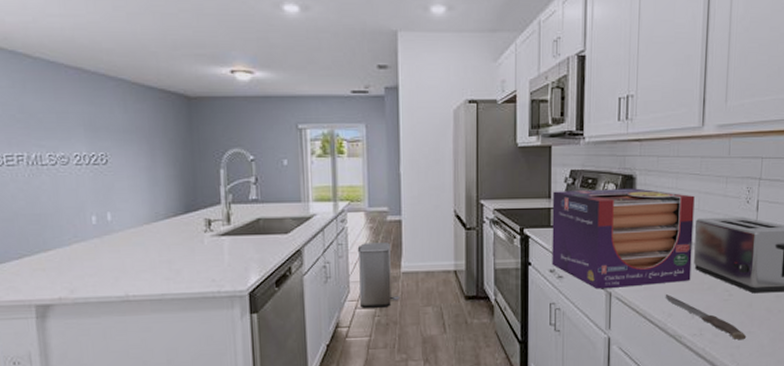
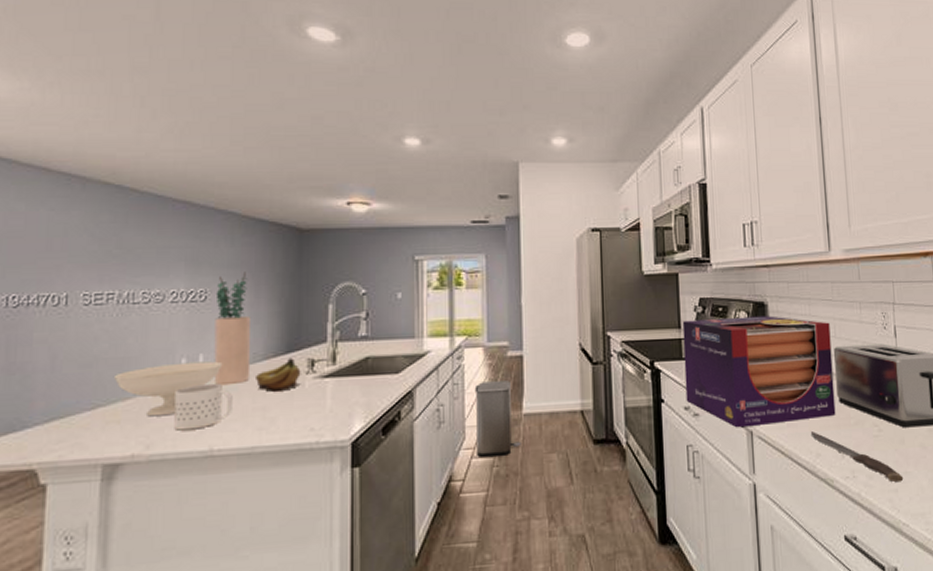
bowl: none [33,219,129,266] -> present [113,361,223,417]
mug: none [89,238,142,279] -> present [174,383,233,431]
vase: none [115,137,155,241] -> present [213,272,252,386]
fruit: none [160,217,200,247] -> present [256,358,301,392]

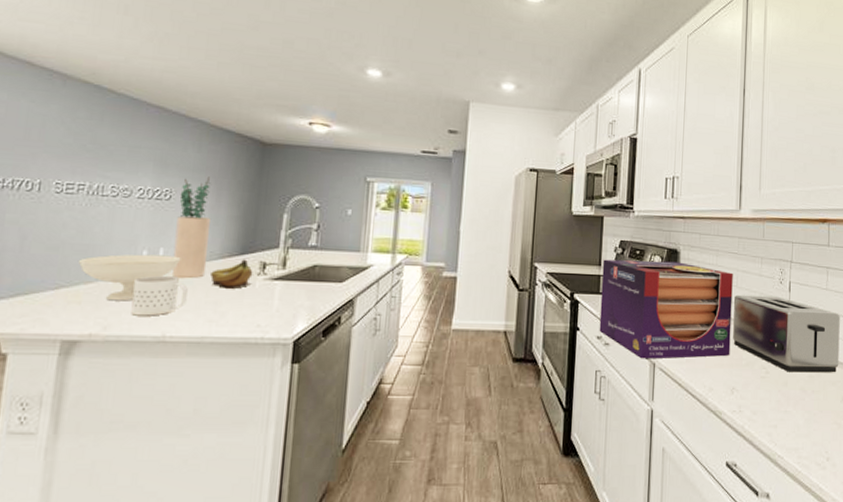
pedal bin: present [474,380,521,457] -> none [407,297,448,365]
knife: present [810,431,904,483] -> none [706,368,783,420]

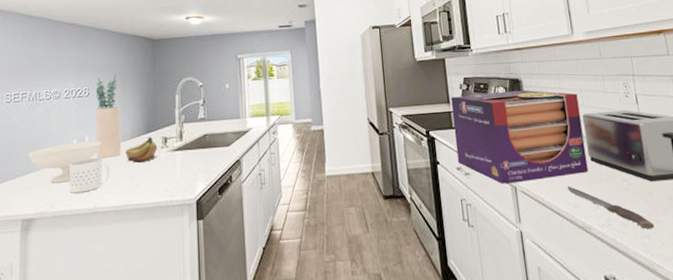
knife: none [706,368,783,420] -> present [567,186,655,229]

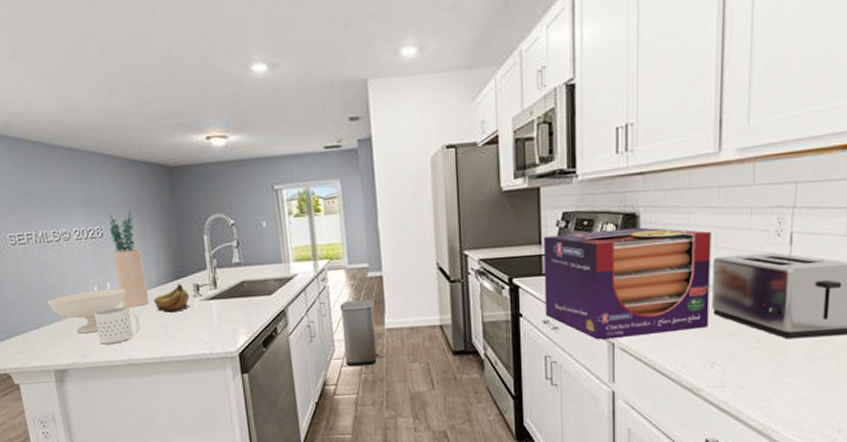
pedal bin: none [287,150,326,211] -> present [339,299,385,366]
knife: present [567,186,655,229] -> none [678,343,780,392]

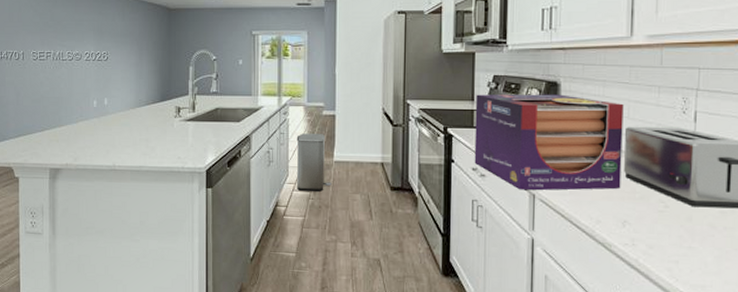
bowl: present [46,288,126,334] -> none [53,103,120,140]
mug: present [94,306,141,344] -> none [91,119,127,151]
vase: present [109,209,150,308] -> none [114,40,138,122]
fruit: present [154,283,190,312] -> none [141,105,171,129]

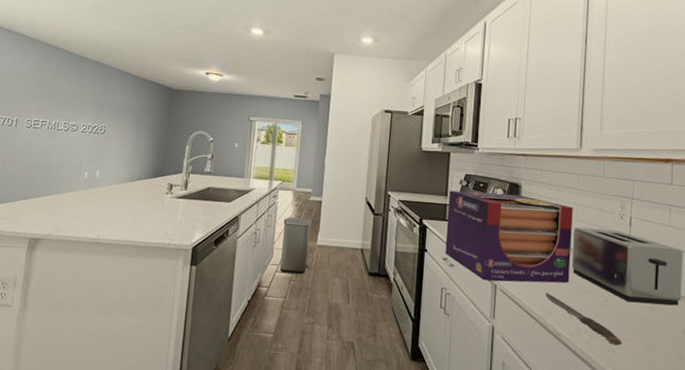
knife: none [592,201,687,255] -> present [545,293,622,346]

